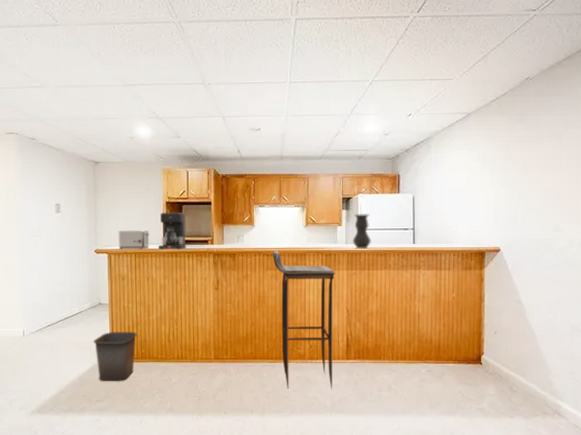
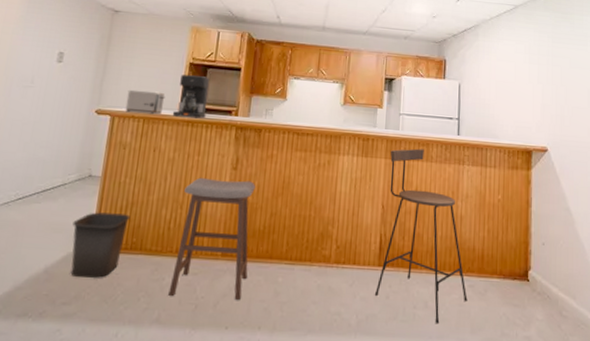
bar stool: none [176,298,237,392] -> present [168,177,256,300]
bar stool: present [273,250,336,390] -> none [303,129,373,304]
bar stool: none [346,259,426,403] -> present [375,148,468,325]
vase: present [353,214,371,250] -> none [393,97,414,137]

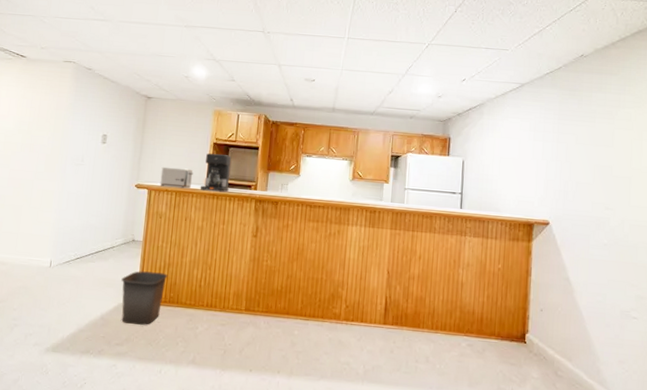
bar stool: present [168,177,256,300] -> none [201,243,273,348]
bar stool: present [375,148,468,325] -> none [381,220,466,377]

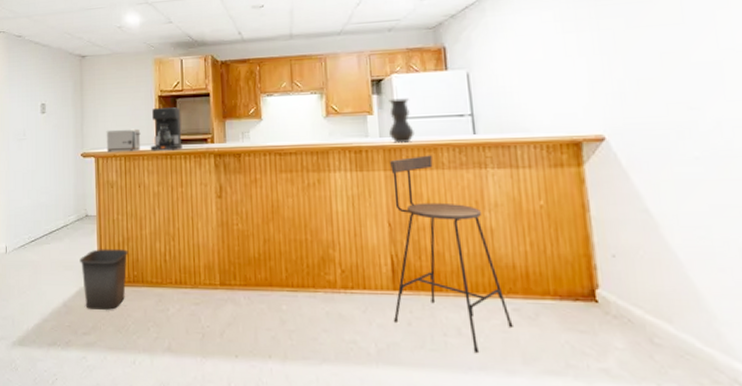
bar stool: none [381,220,466,377] -> present [389,155,513,354]
vase: none [399,172,418,210] -> present [388,98,414,144]

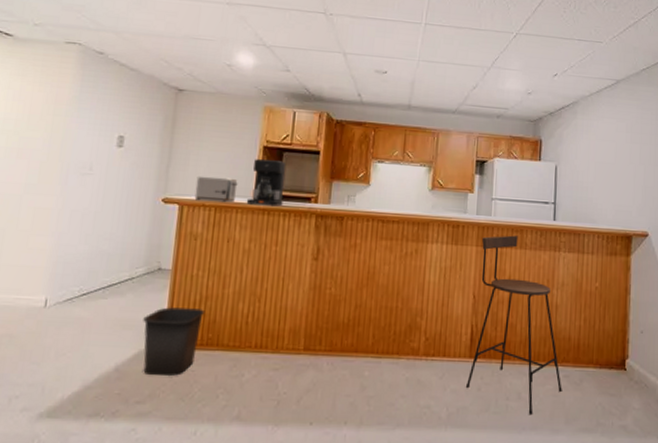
vase: present [388,98,414,144] -> none [485,180,507,223]

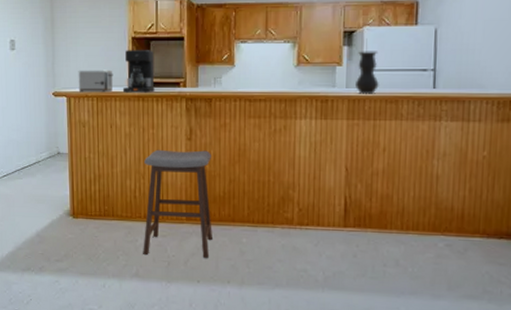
waste bin: present [143,307,205,376] -> none [52,185,100,240]
bar stool: none [249,269,338,395] -> present [143,149,212,258]
bar stool: present [466,235,562,416] -> none [342,107,444,281]
vase: none [485,180,507,223] -> present [356,51,379,95]

